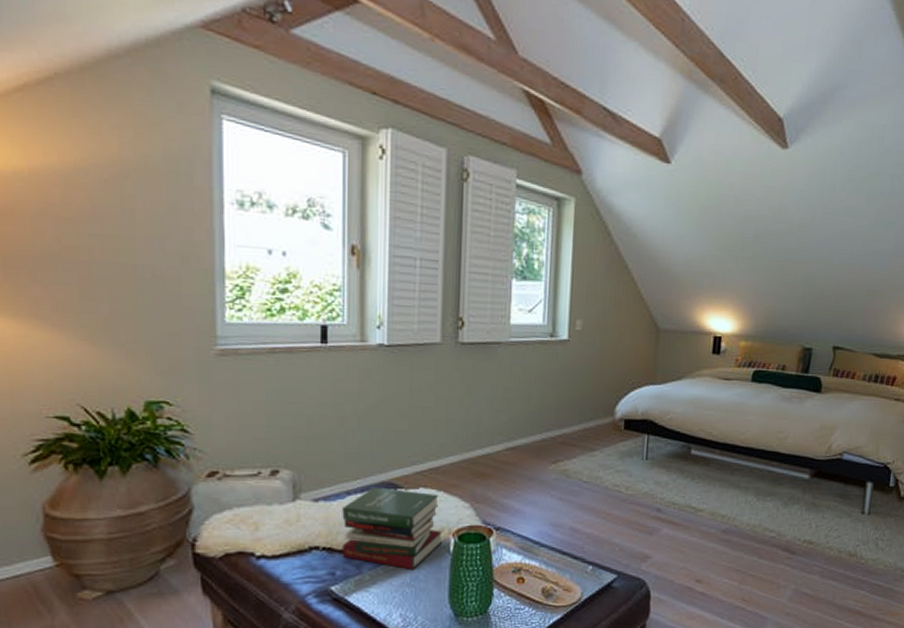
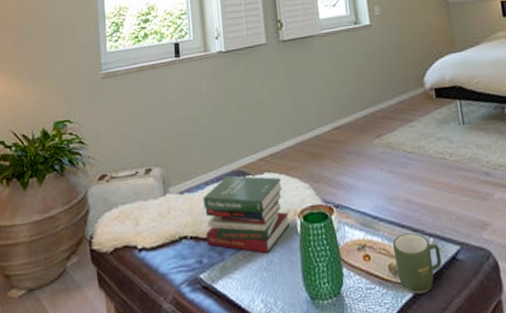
mug: none [549,560,597,616] -> present [392,233,442,294]

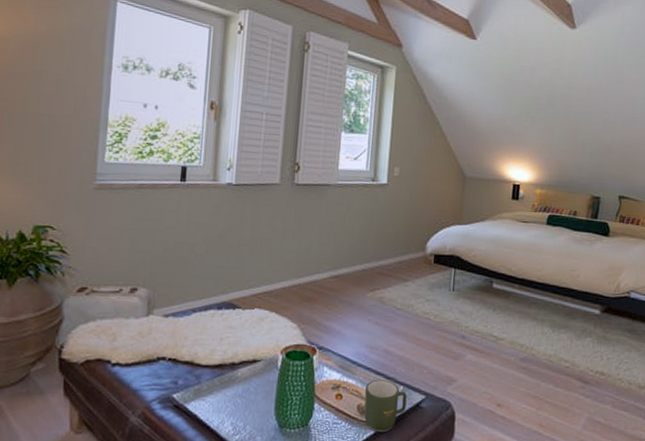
books: present [203,175,290,254] -> none [184,306,272,383]

